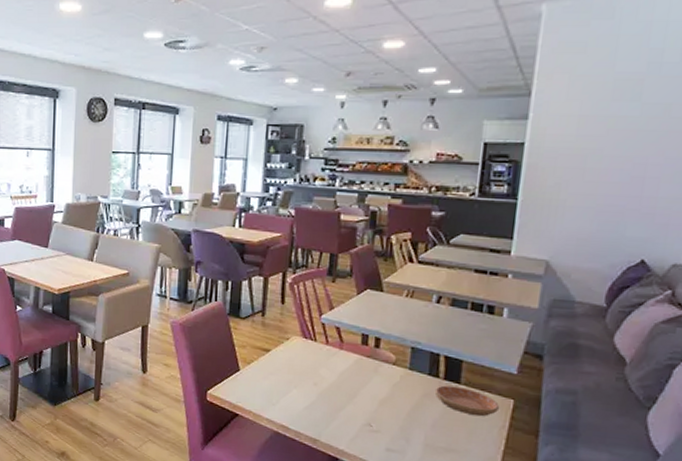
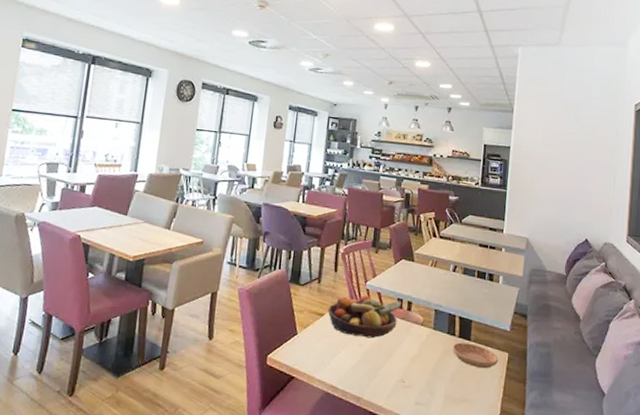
fruit bowl: none [274,330,367,378] -> present [327,295,401,339]

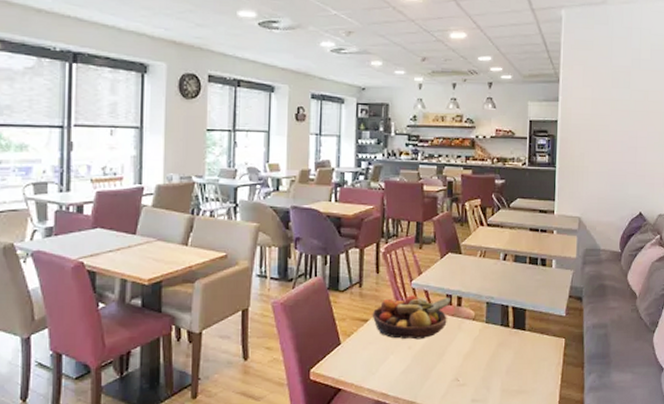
saucer: present [452,342,498,369] -> none [506,333,554,358]

